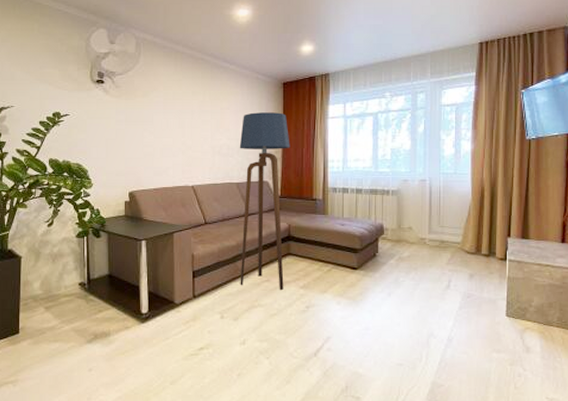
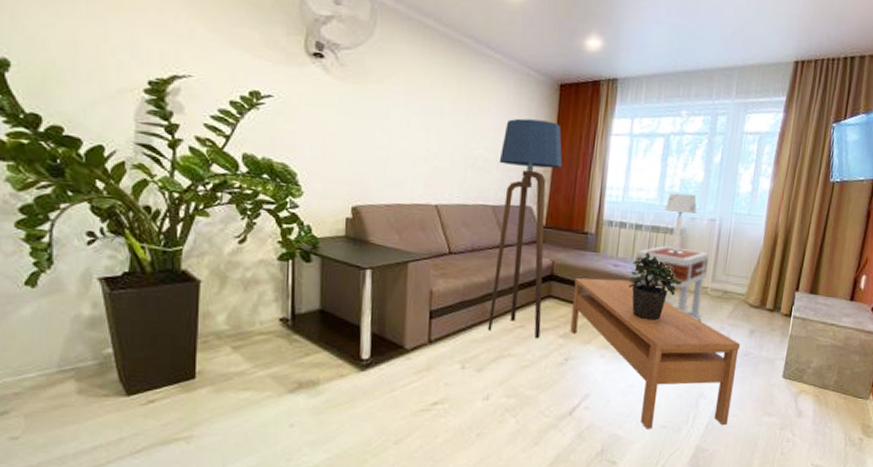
coffee table: none [309,236,462,367] -> present [570,278,741,429]
potted plant: none [355,212,403,270] -> present [629,252,683,321]
side table: none [359,206,424,269] -> present [634,246,709,321]
table lamp: none [380,160,408,212] -> present [664,192,697,255]

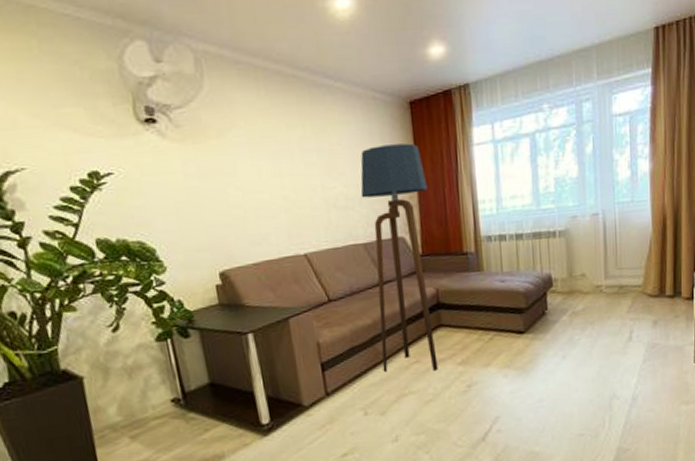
coffee table: present [570,278,741,429] -> none [463,293,646,441]
potted plant: present [629,252,683,321] -> none [519,261,576,332]
side table: present [634,246,709,321] -> none [521,249,601,322]
table lamp: present [664,192,697,255] -> none [543,191,577,258]

